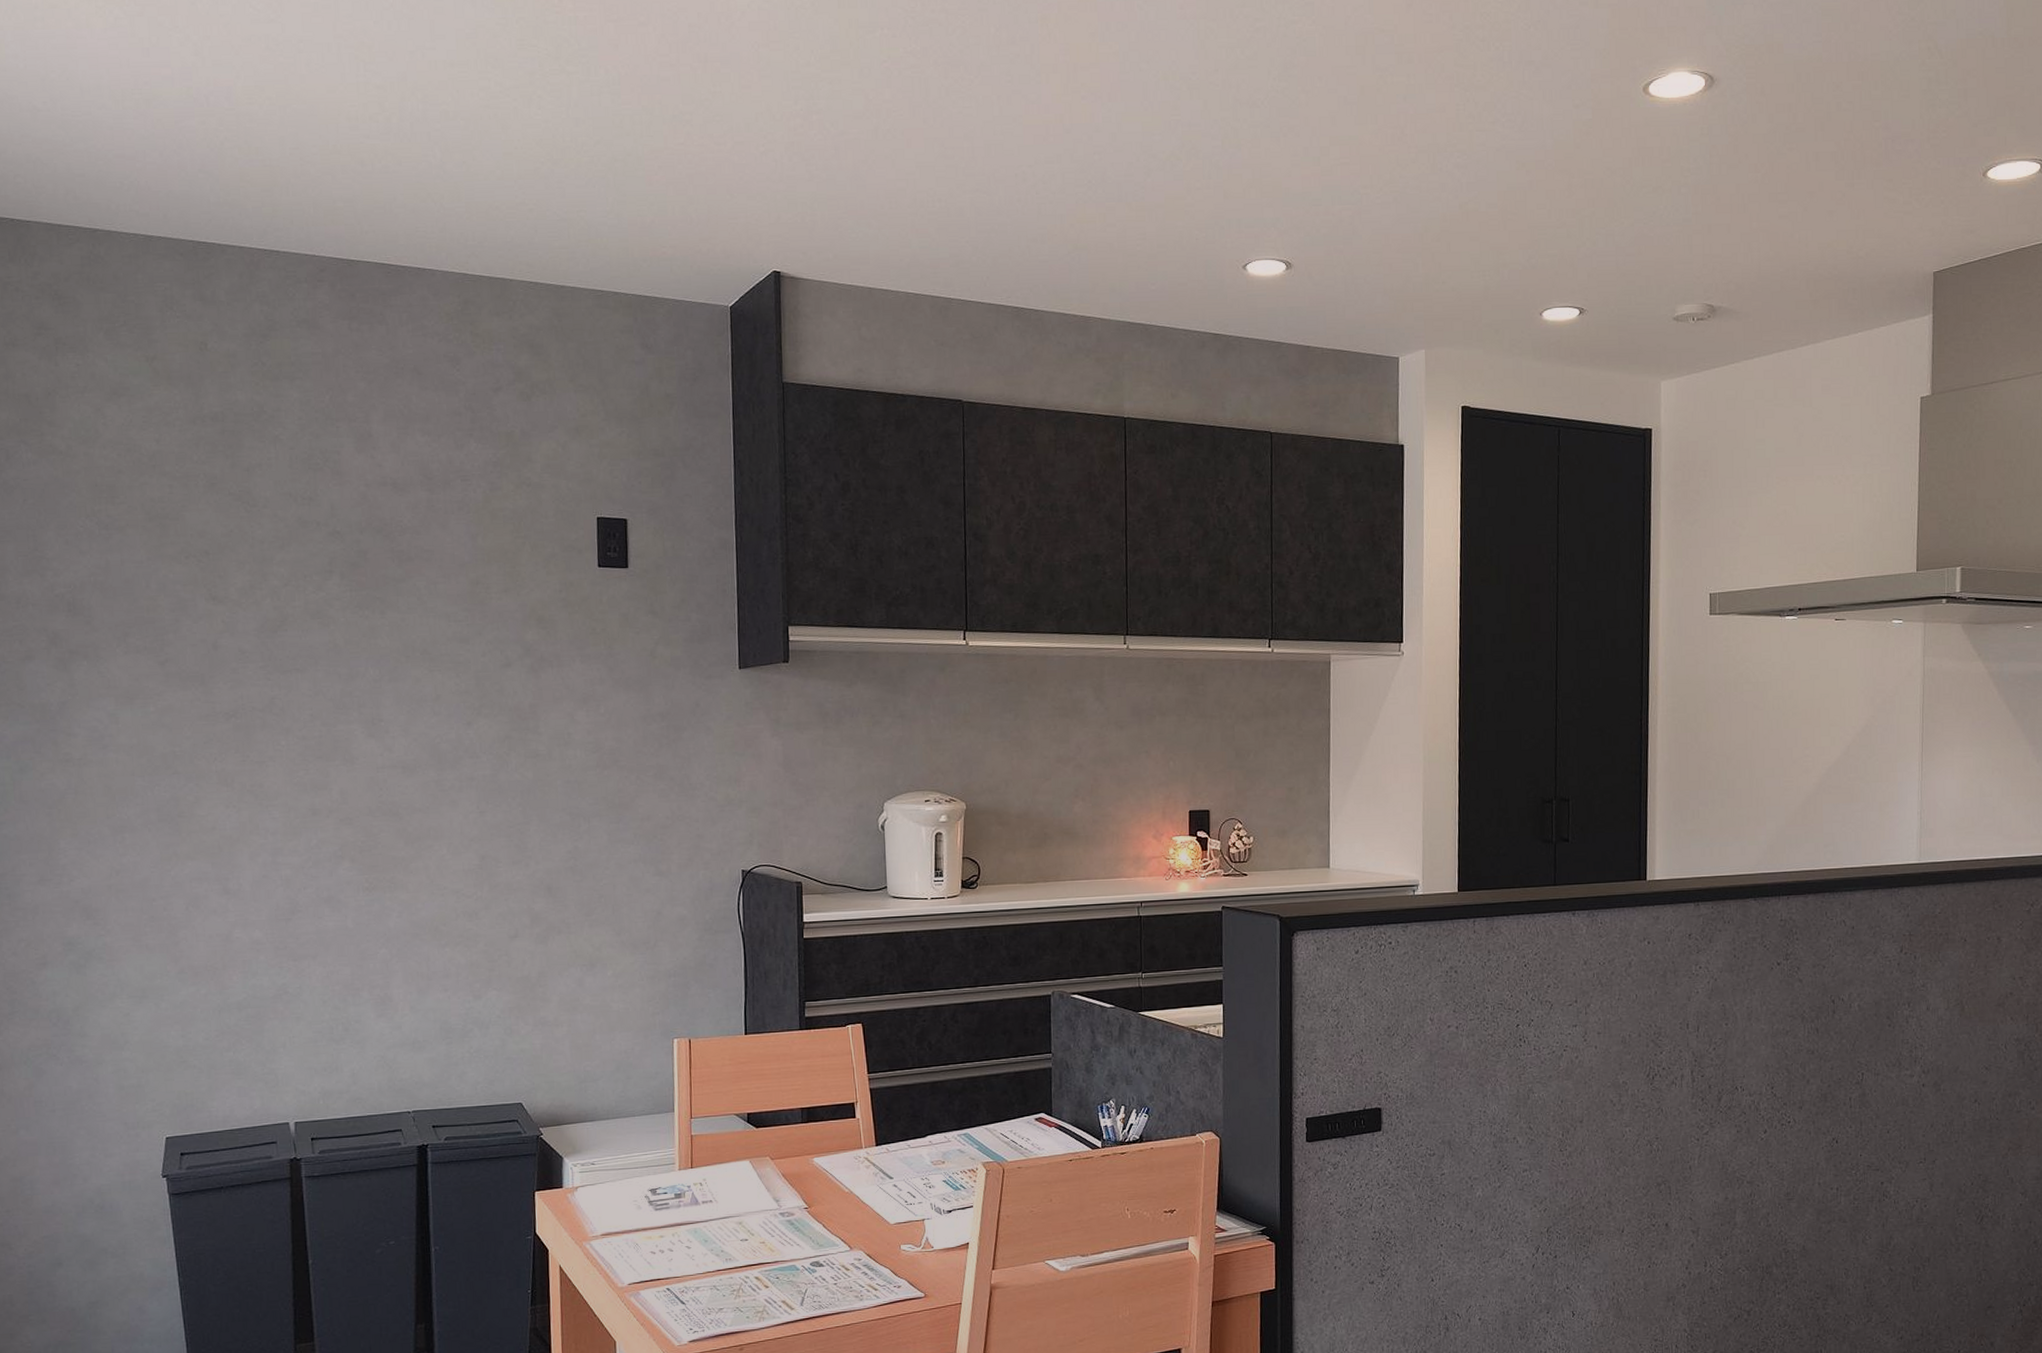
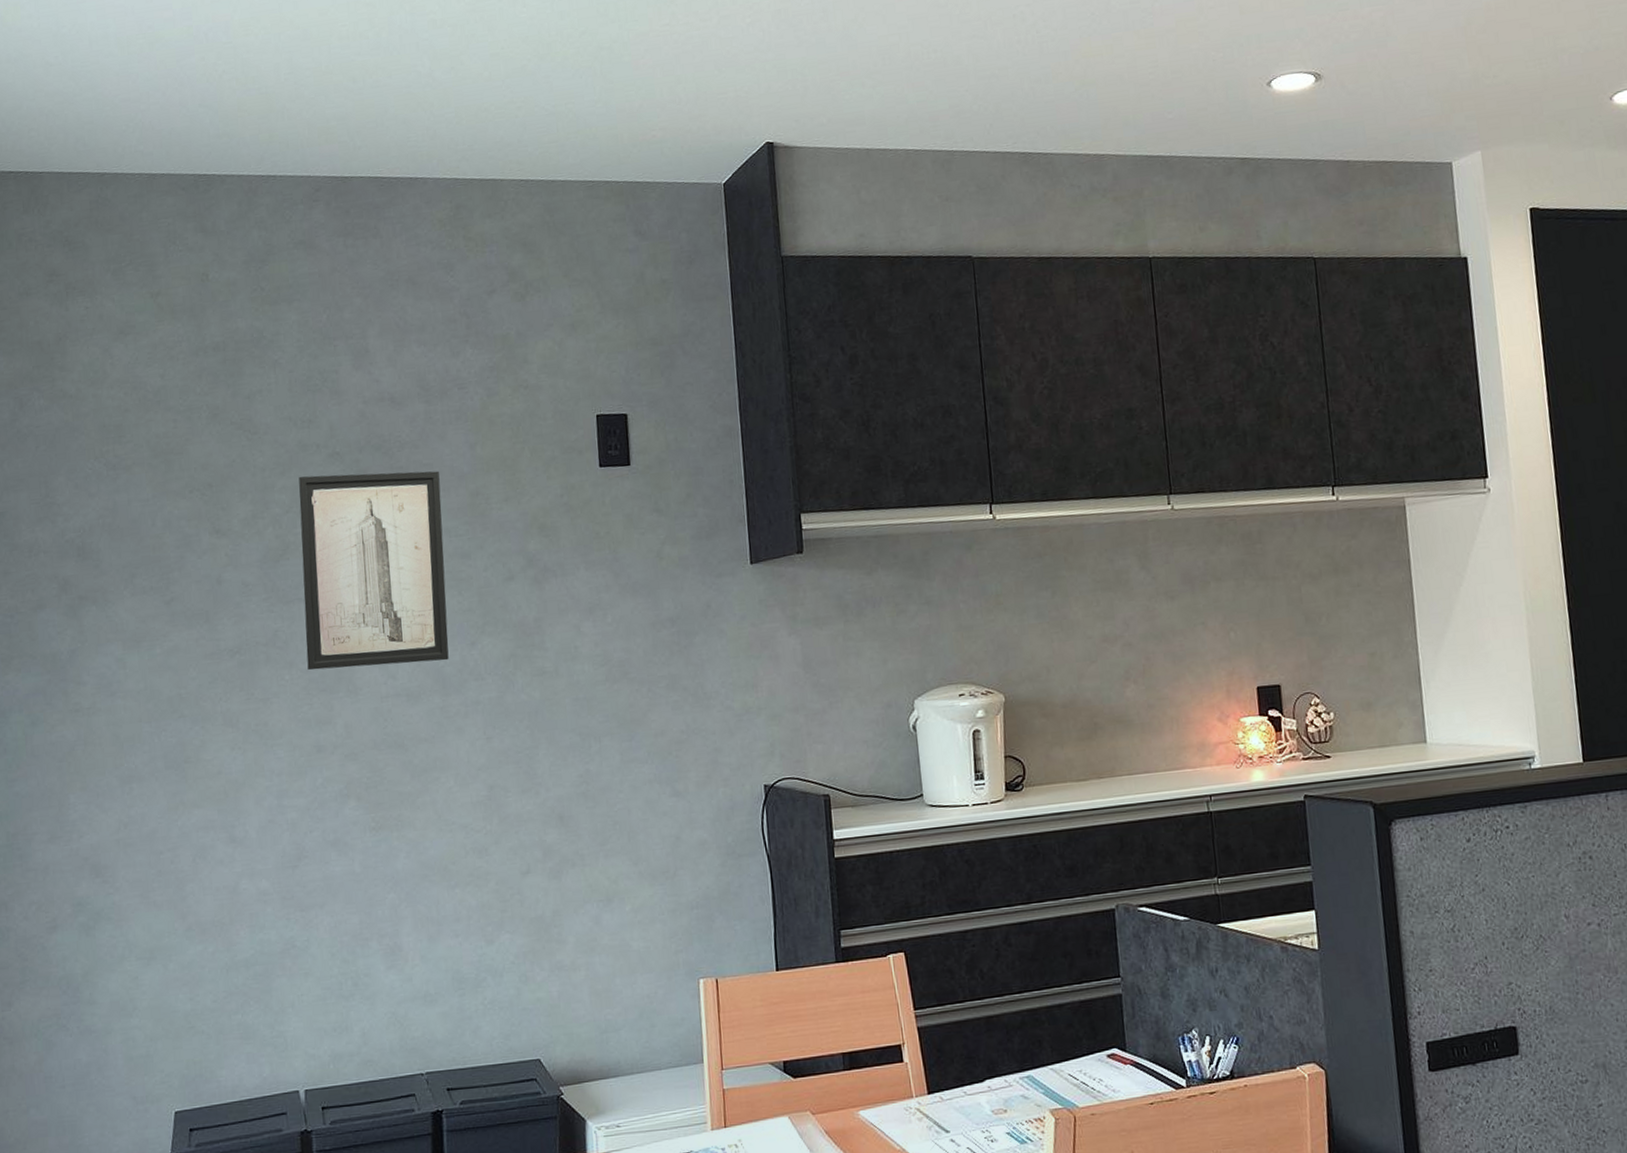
wall art: none [298,551,445,738] -> present [299,470,449,670]

